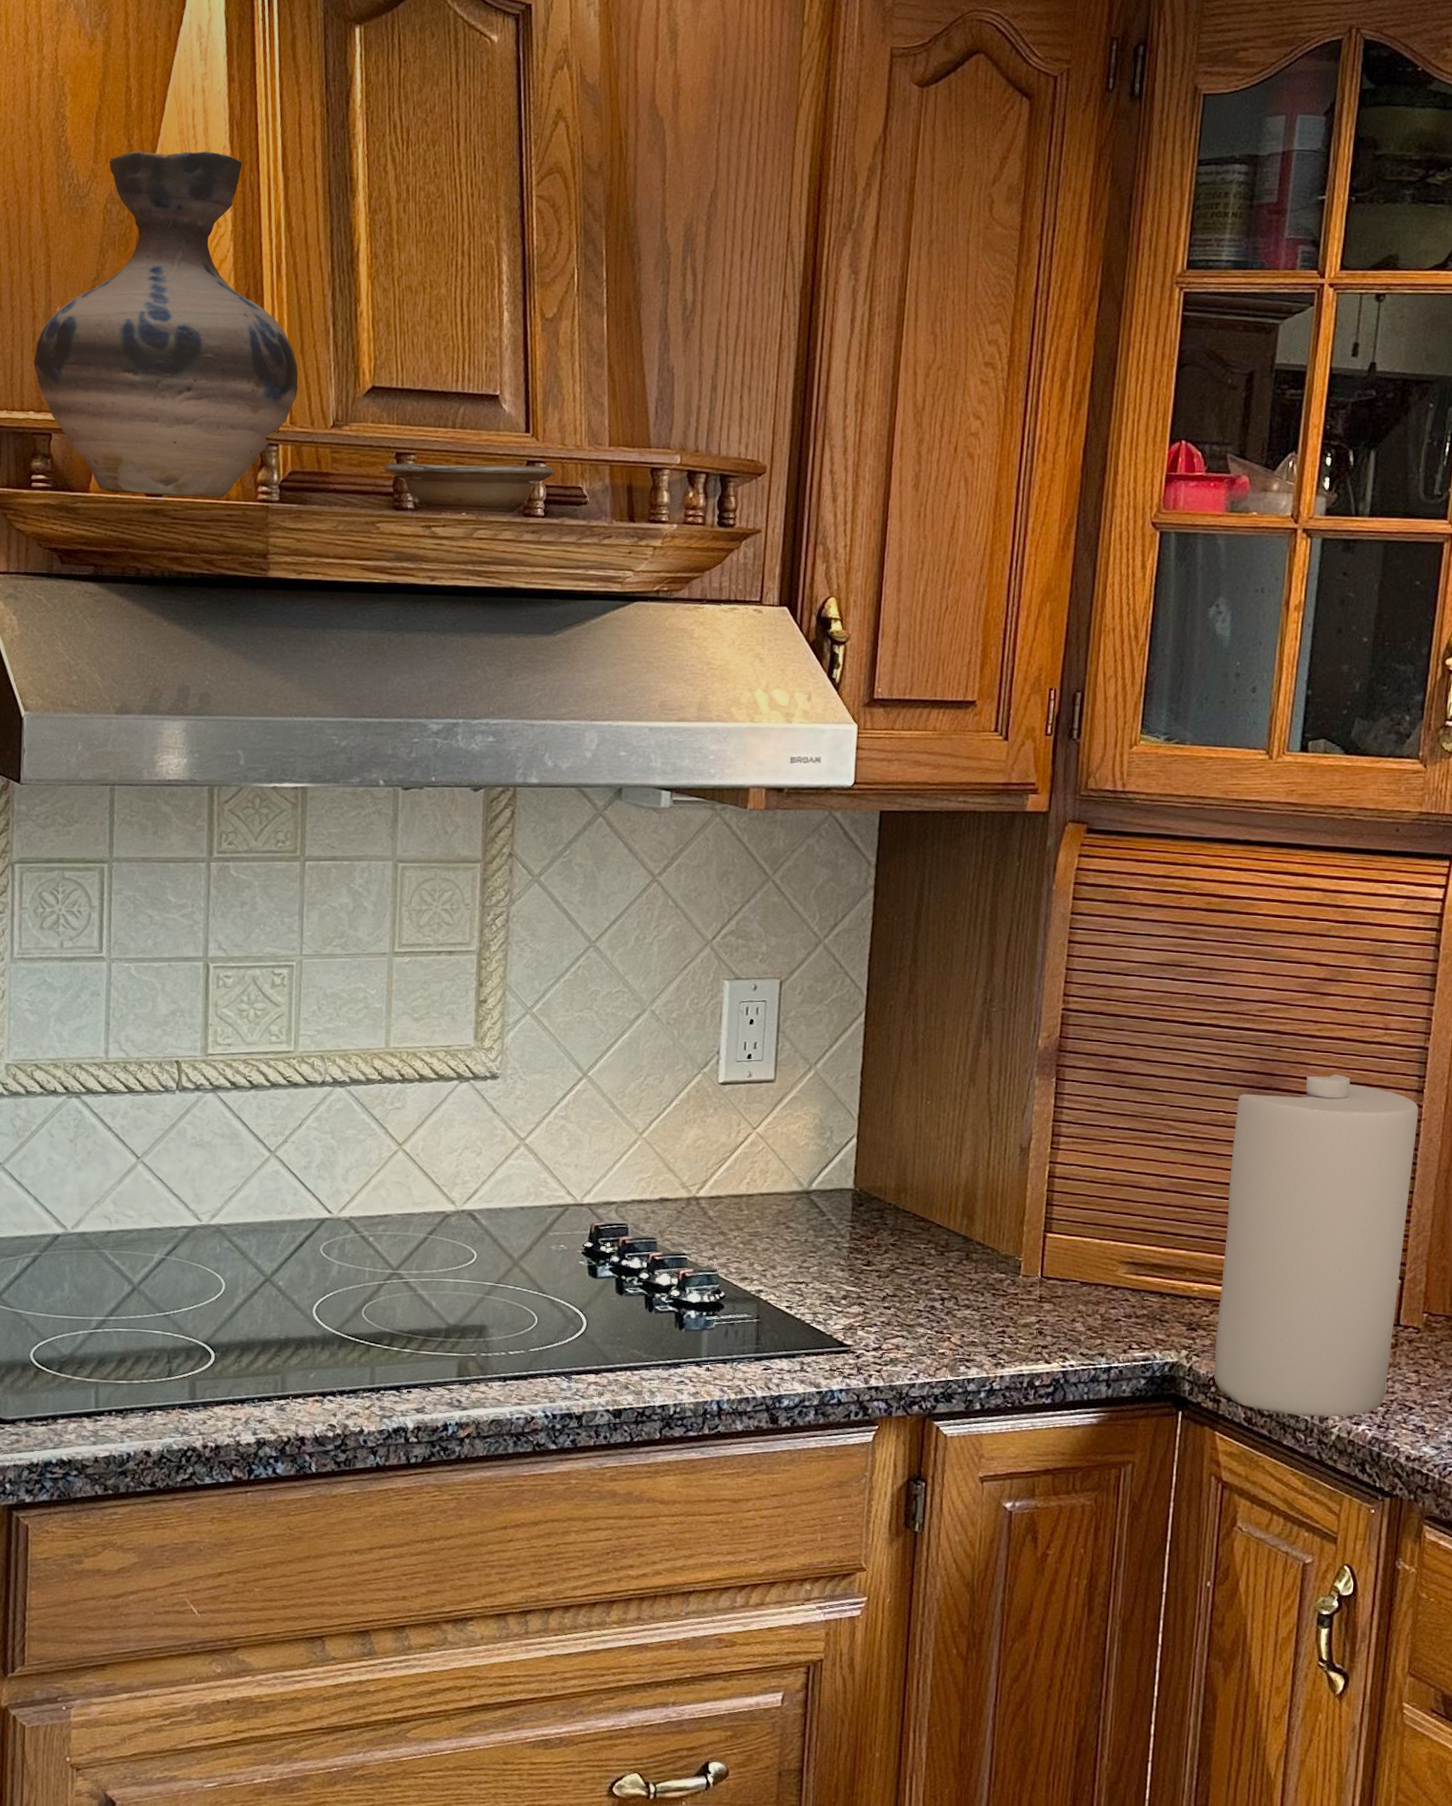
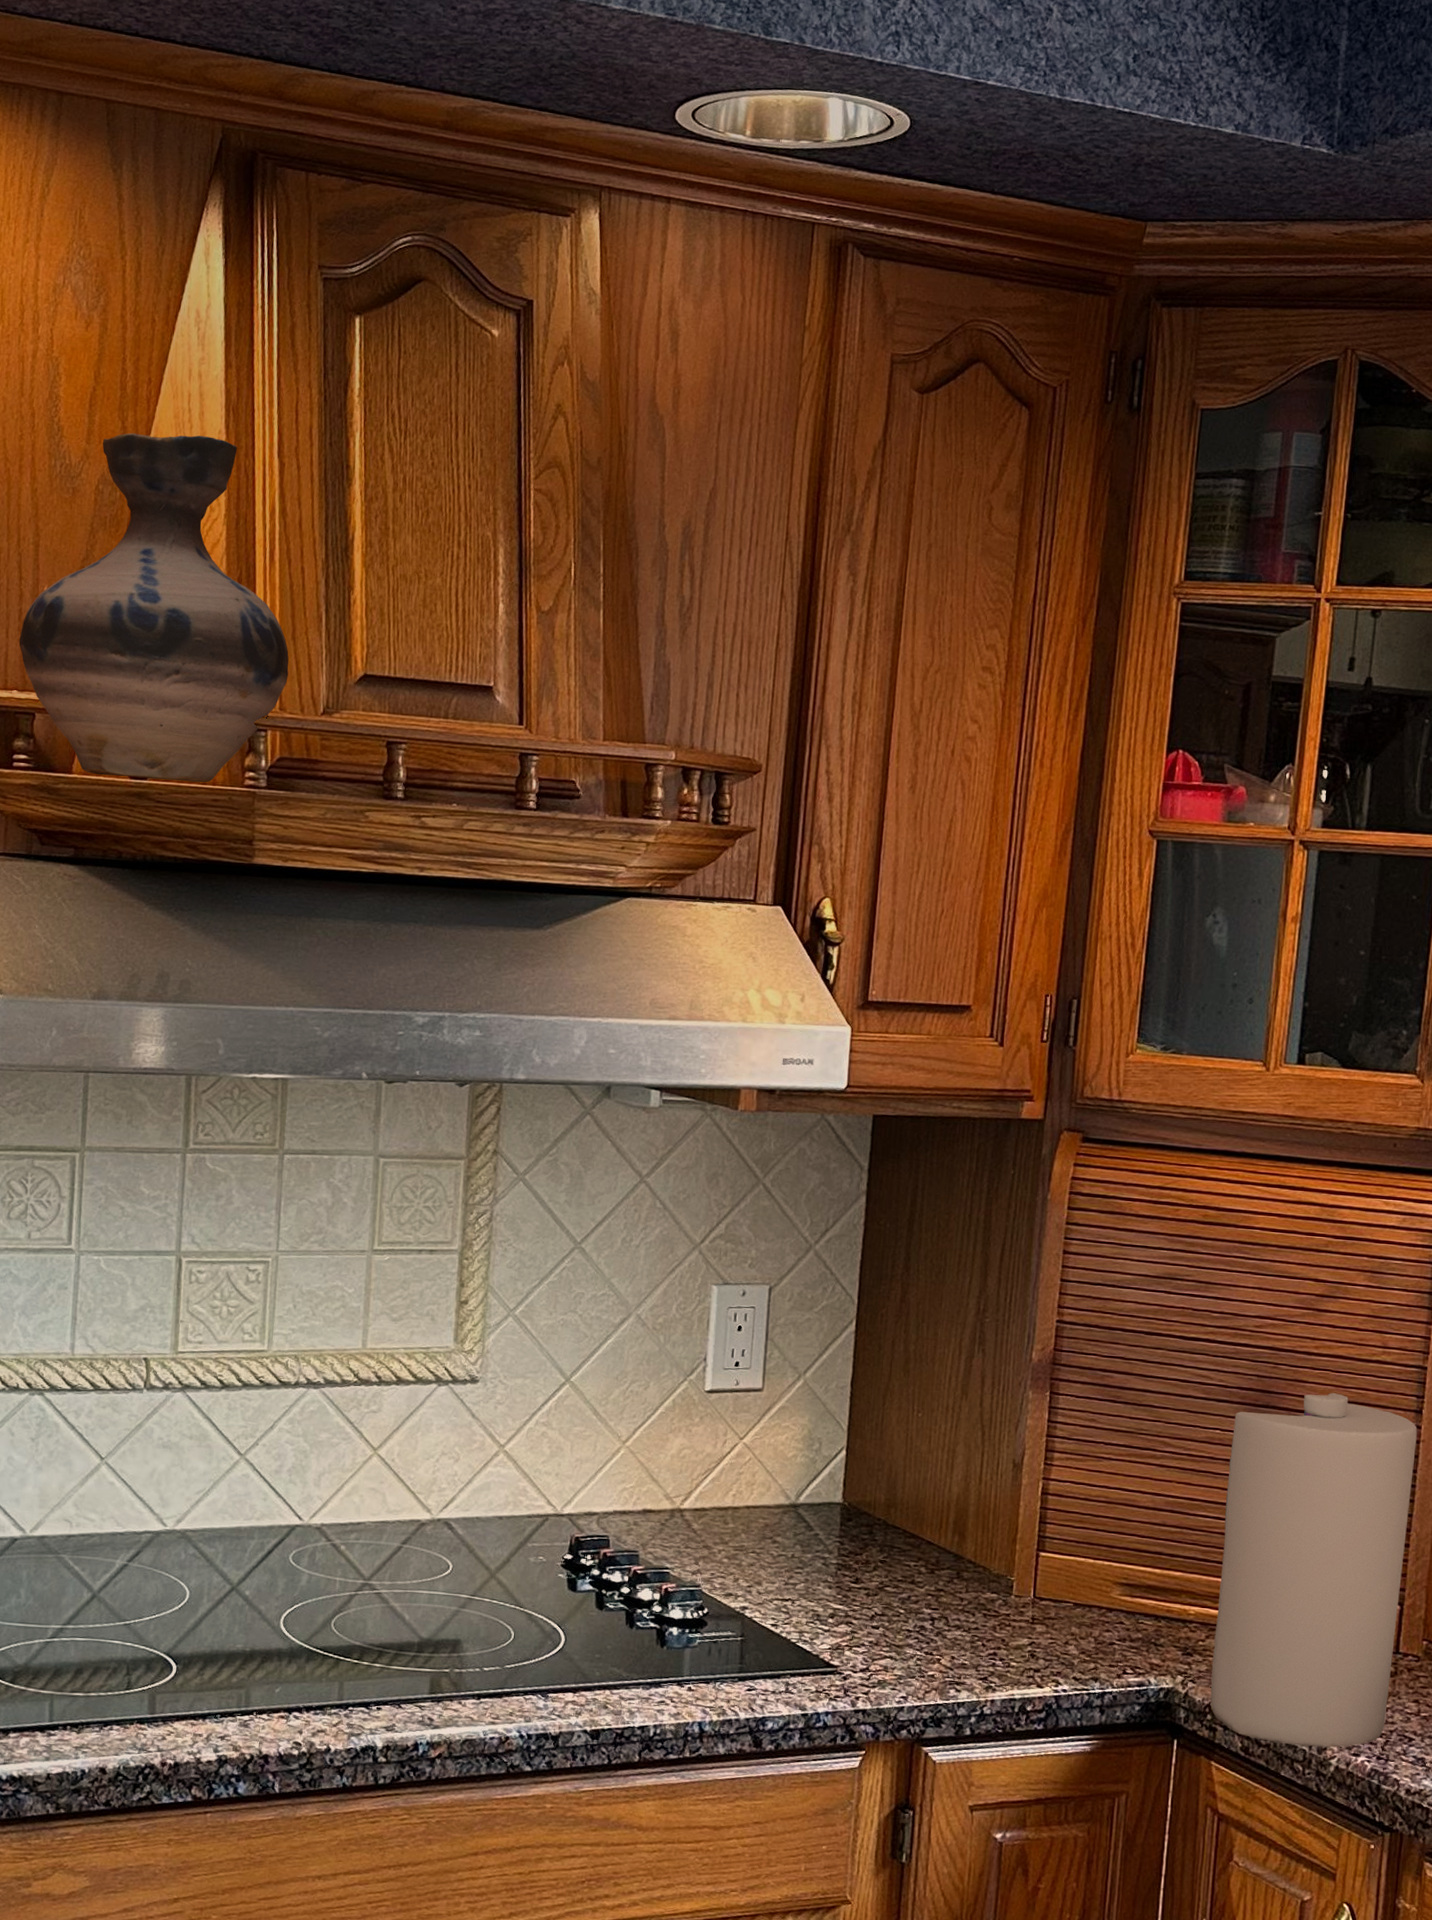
decorative plate: present [383,463,556,513] -> none [373,751,549,805]

